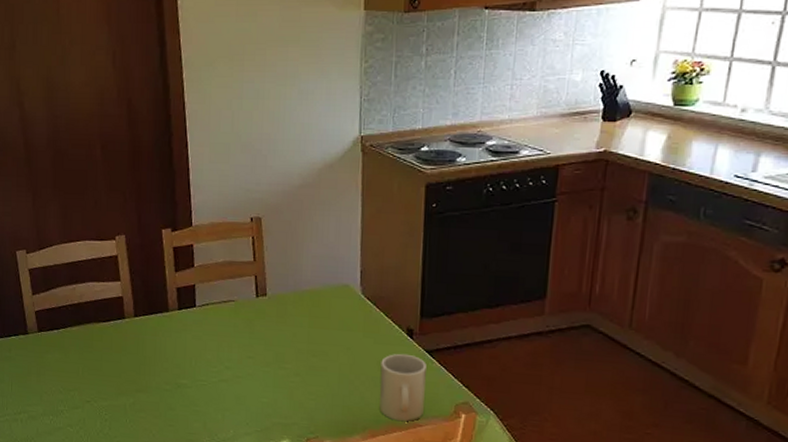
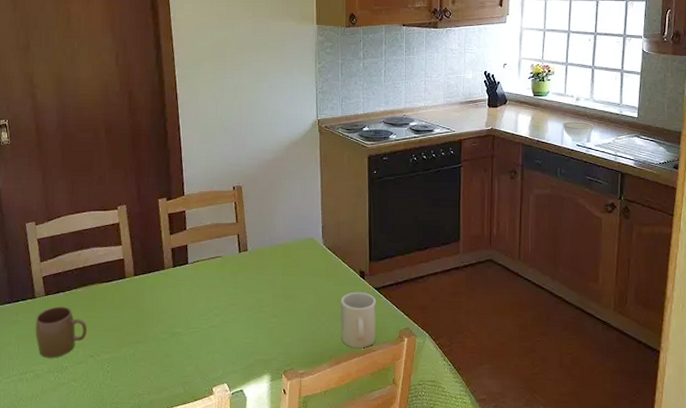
mug: none [28,345,83,400] -> present [35,306,87,358]
bowl: none [715,142,766,172] -> present [563,121,594,142]

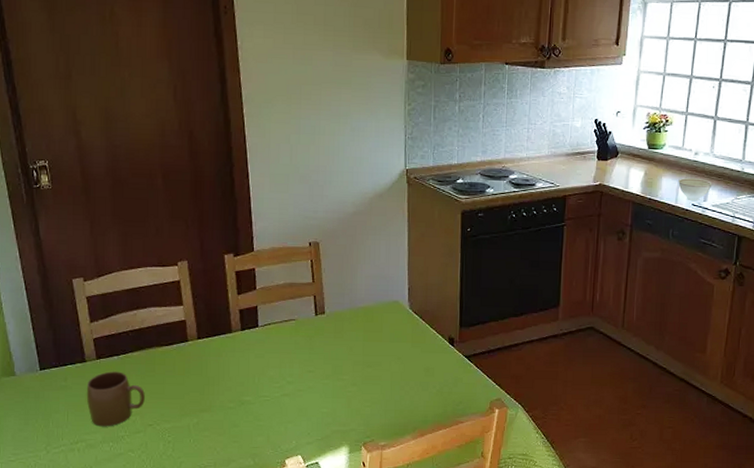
cup: present [340,292,377,349] -> none [426,359,467,420]

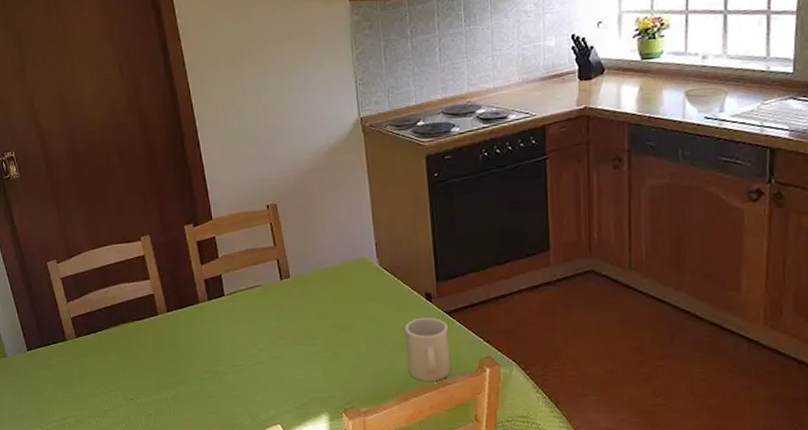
mug: present [86,371,145,427] -> none [70,348,124,403]
cup: none [426,359,467,420] -> present [405,317,452,382]

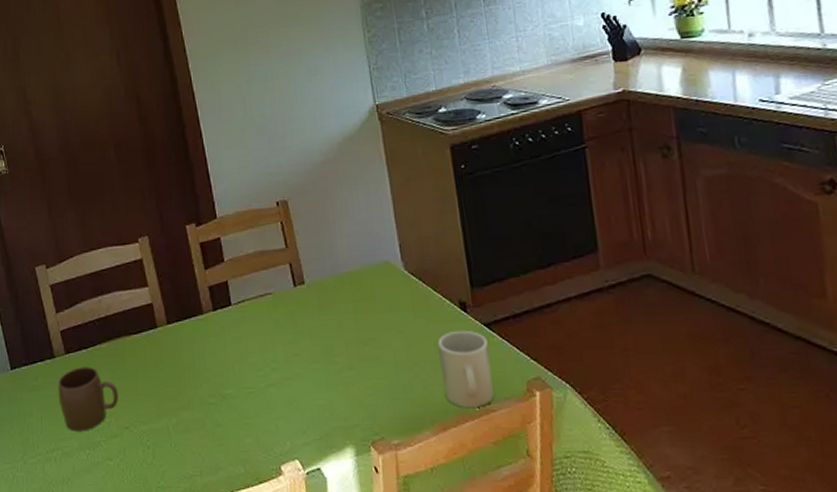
mug: none [70,348,124,403] -> present [57,367,119,432]
bowl: present [684,86,729,114] -> none [732,65,784,97]

